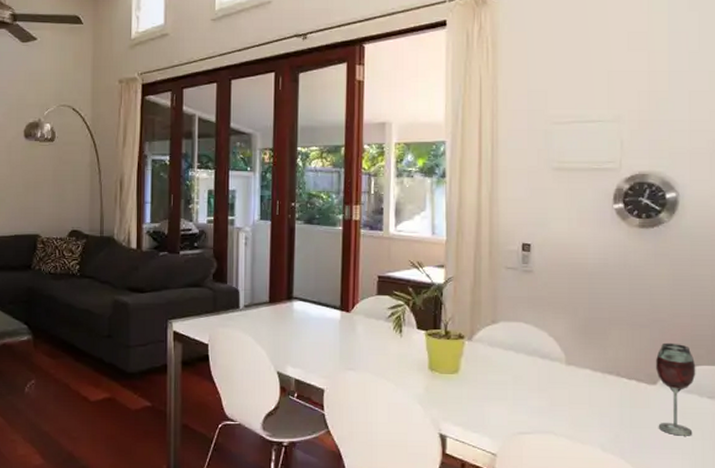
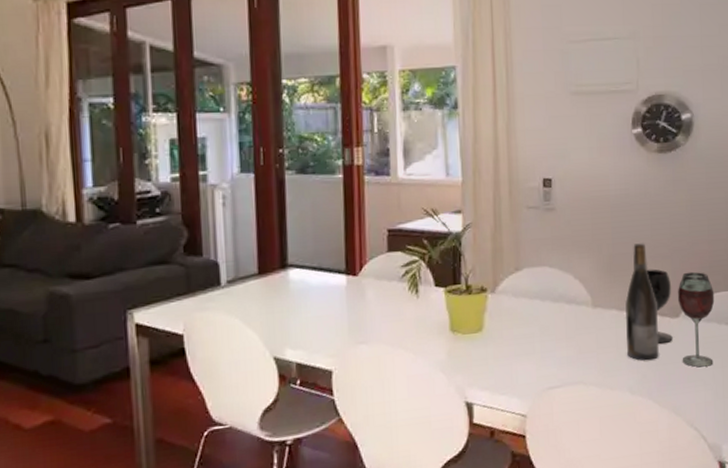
wine bottle: none [599,309,635,422] -> present [624,242,660,361]
wine glass: none [623,335,650,407] -> present [646,269,673,344]

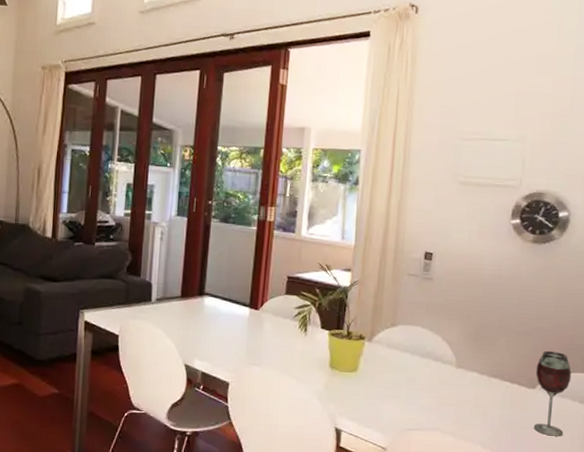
wine bottle: present [624,242,660,361] -> none [483,318,516,422]
wine glass: present [646,269,673,344] -> none [509,342,532,409]

